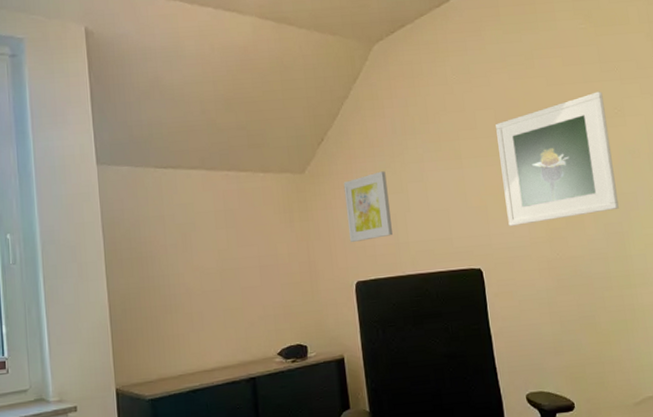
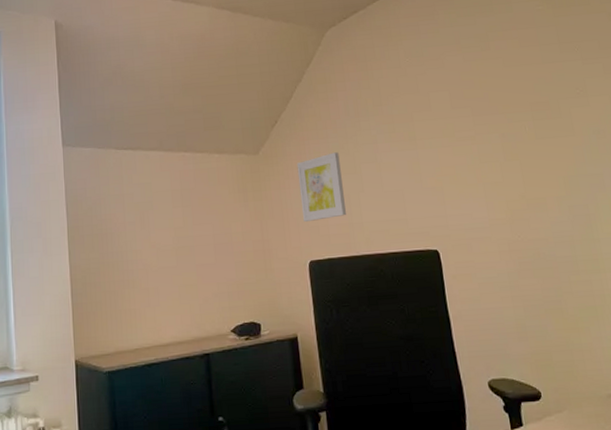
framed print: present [495,91,619,226] -> none [450,72,584,207]

